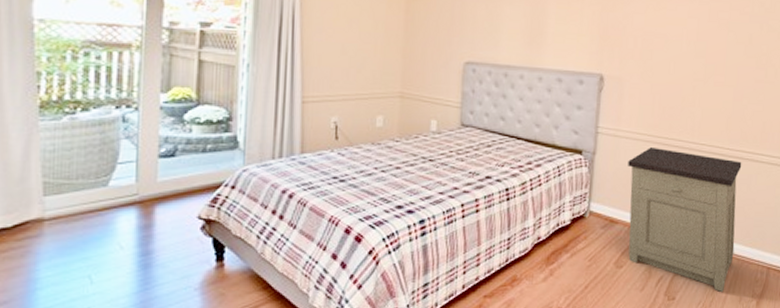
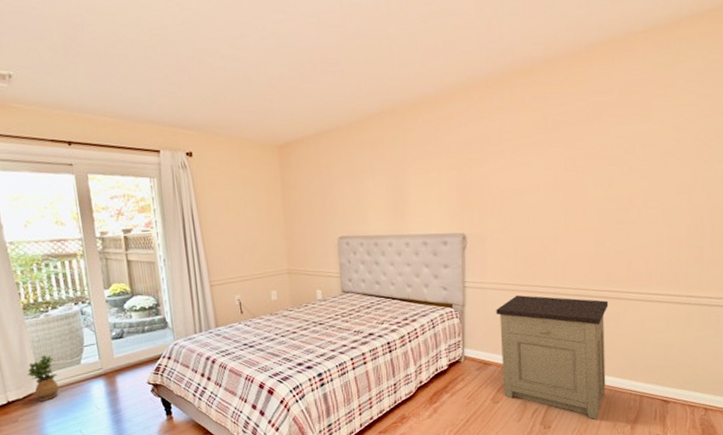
potted plant: none [26,170,71,233] -> present [27,354,59,401]

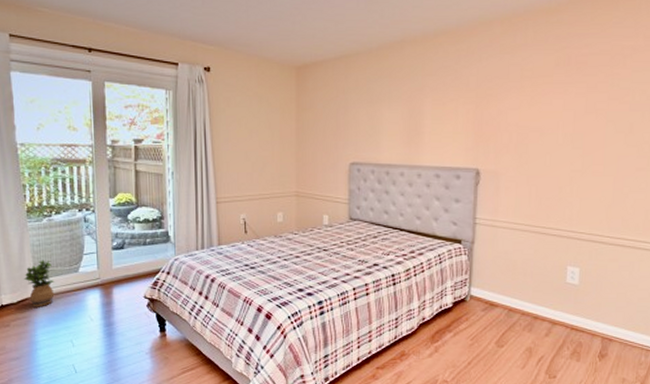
nightstand: present [496,295,609,420] -> none [506,237,624,374]

